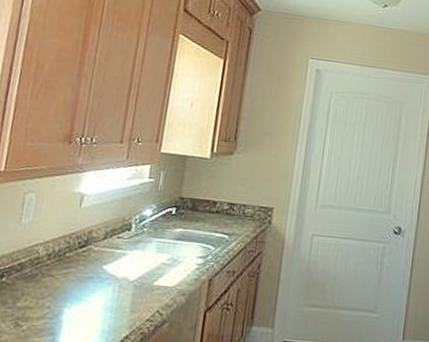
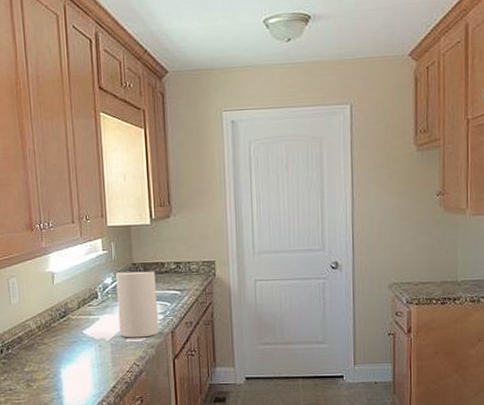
utensil holder: none [147,204,204,283] -> present [116,271,159,338]

